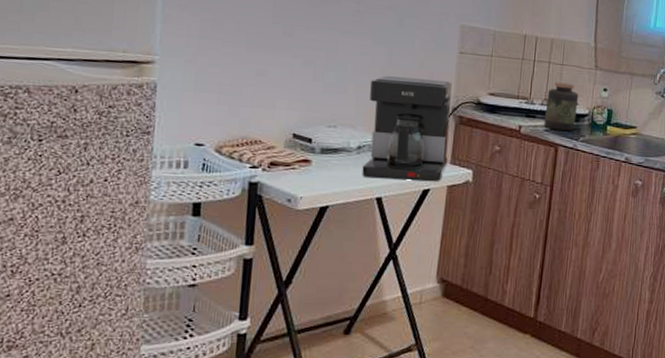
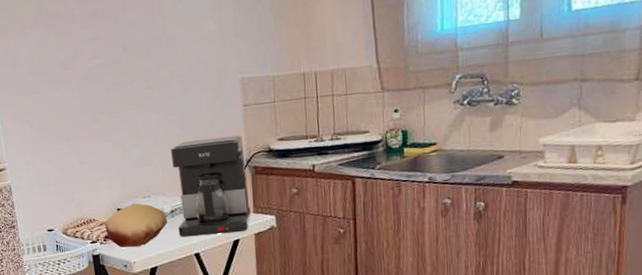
bread loaf: none [272,131,352,180] -> present [105,203,168,248]
jar: present [543,82,579,132] -> none [335,112,369,163]

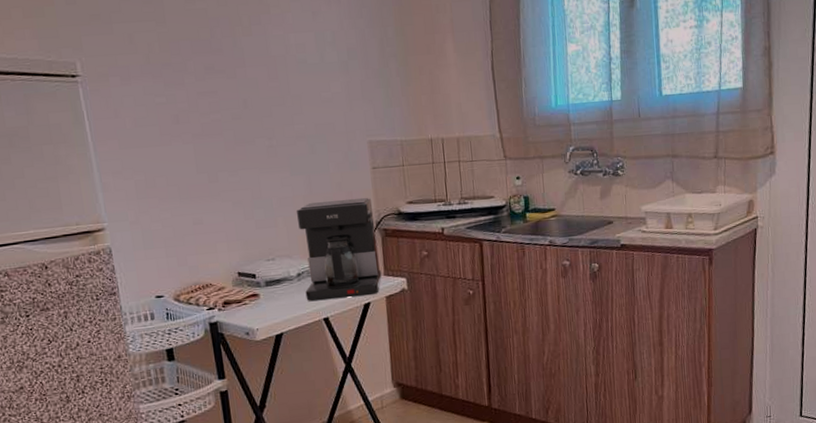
bread loaf: present [105,203,168,248] -> none [223,266,295,314]

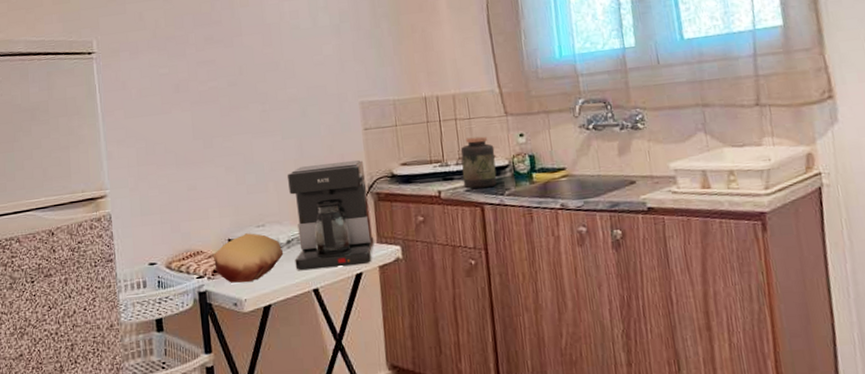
bread loaf: none [223,266,295,314] -> present [213,233,284,283]
jar: none [462,178,495,227] -> present [460,136,497,189]

